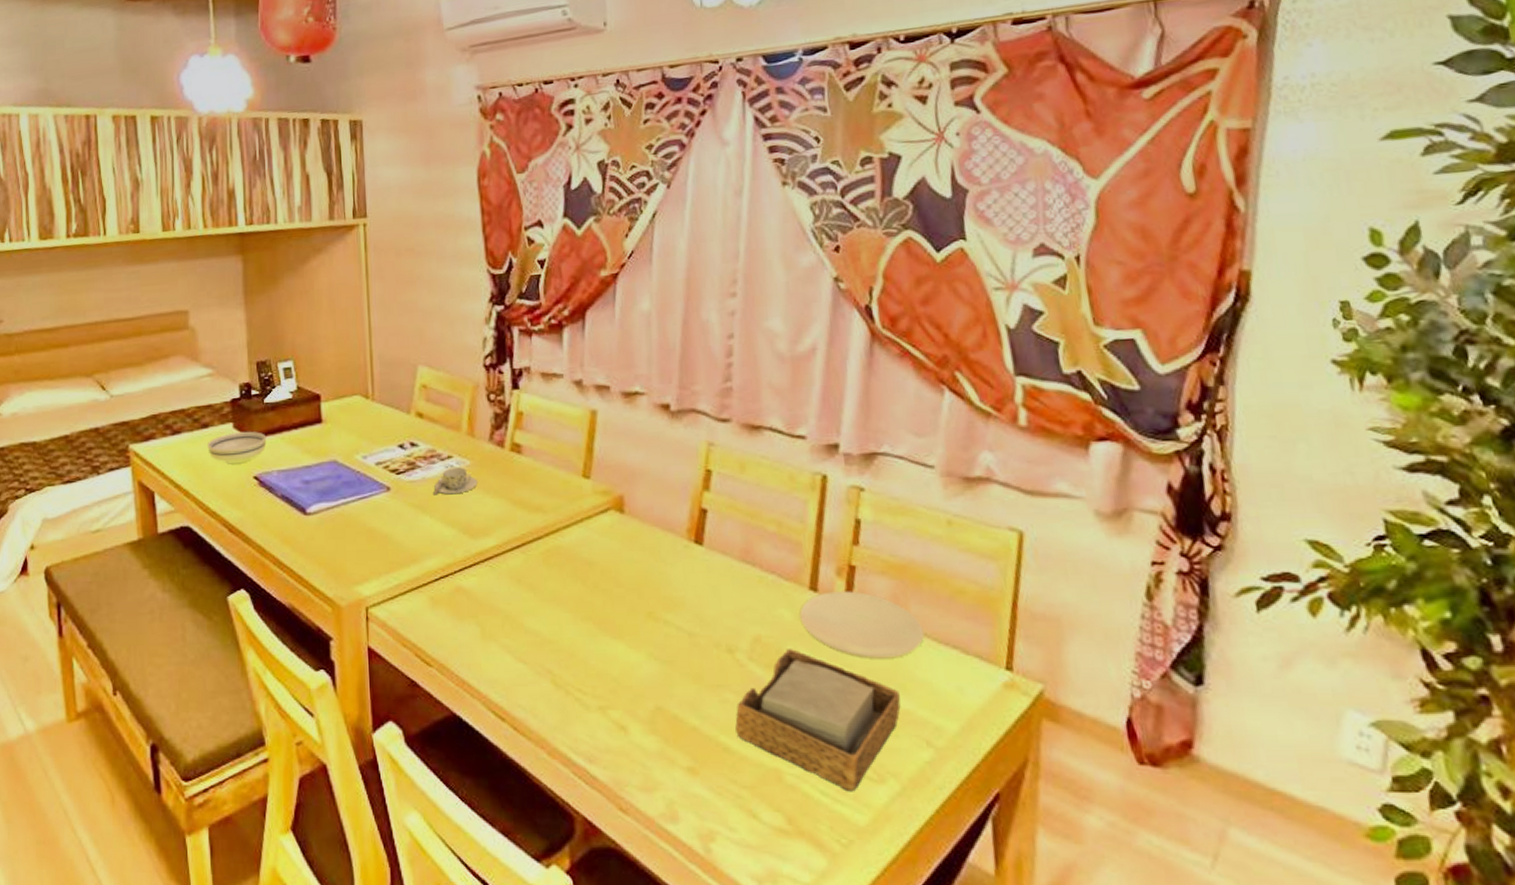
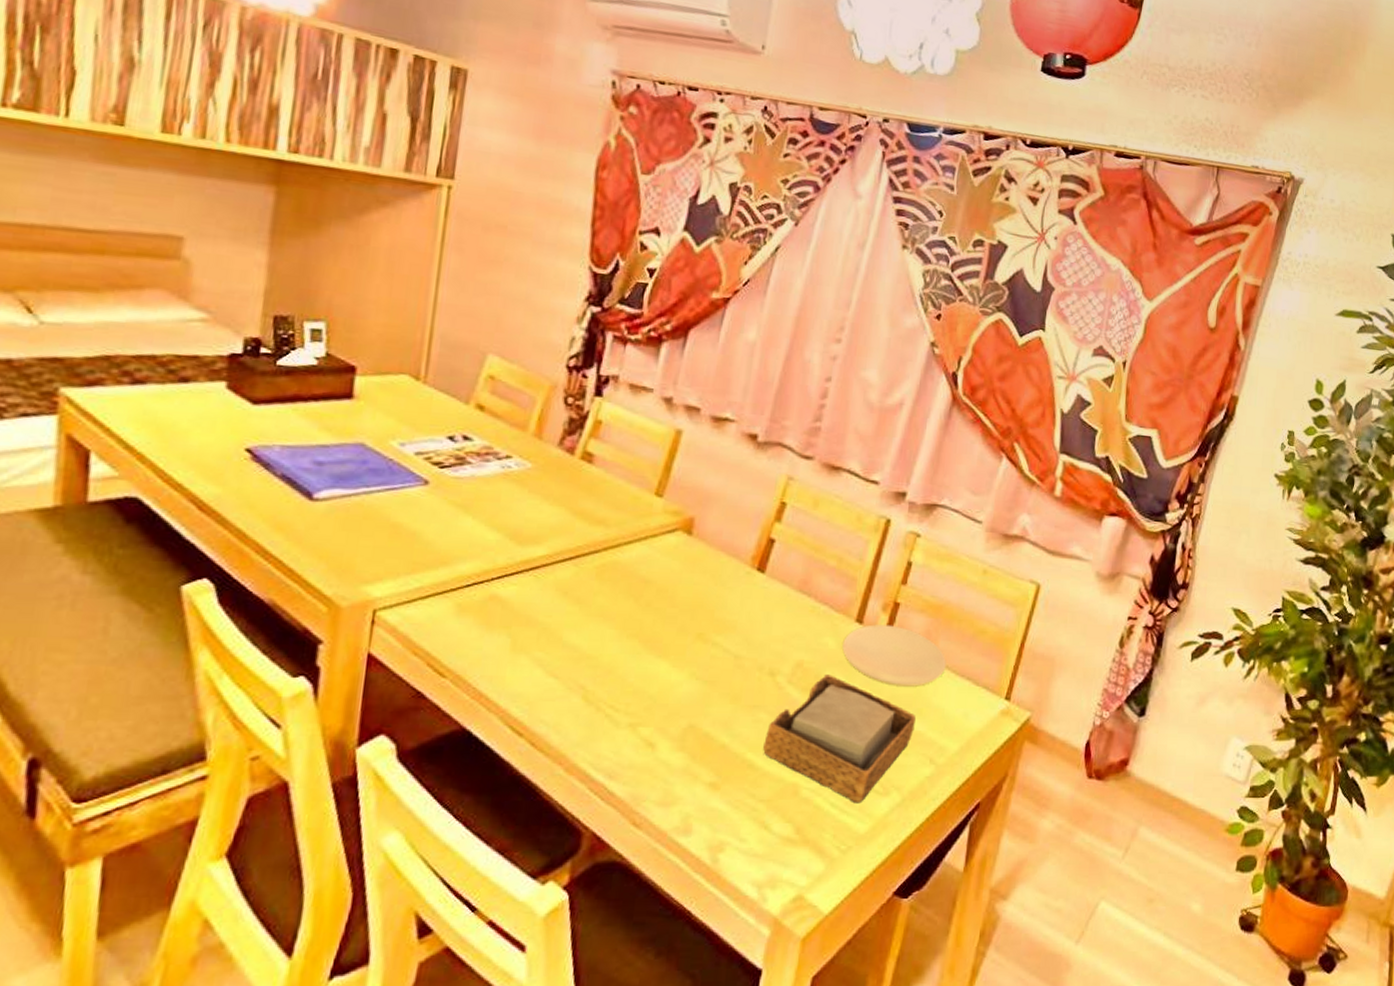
bowl: present [207,431,267,464] -> none [183,393,273,432]
teacup: present [433,467,478,495] -> none [481,468,537,497]

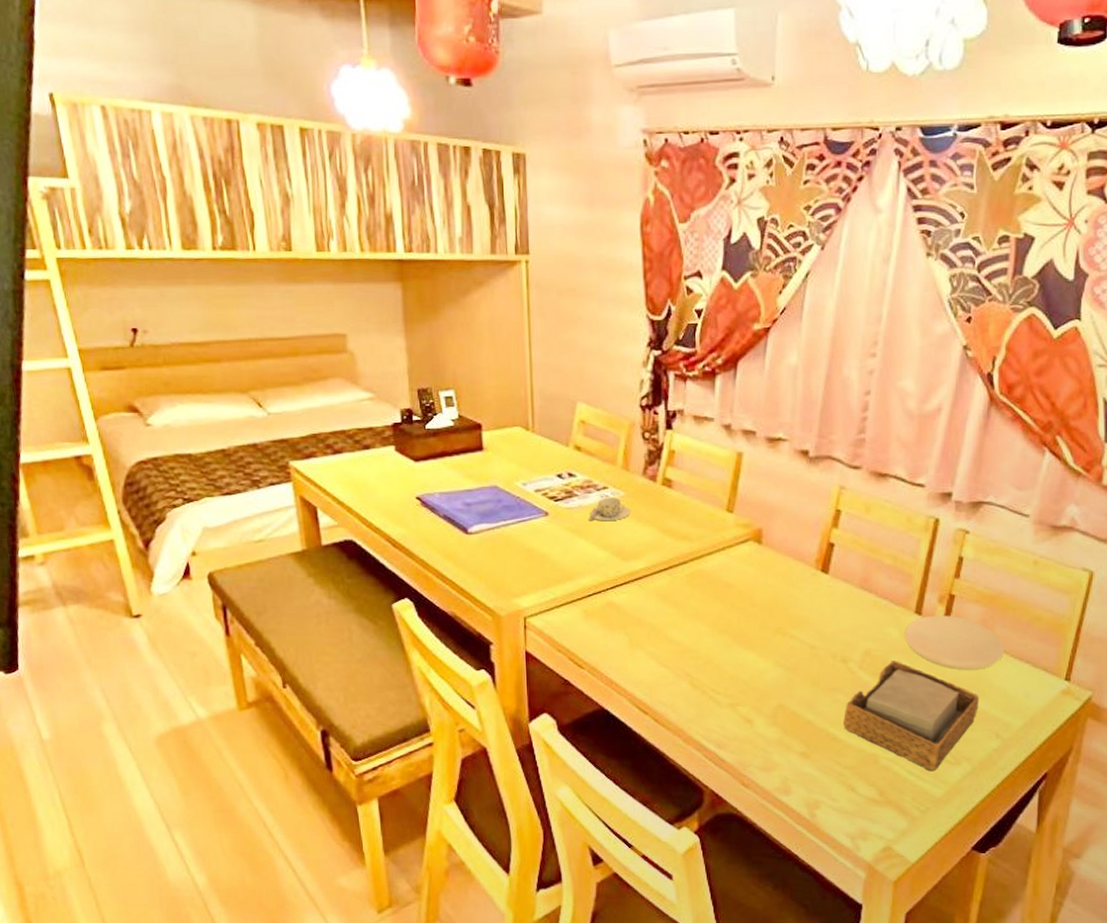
teacup: none [481,468,537,497] -> present [589,497,630,522]

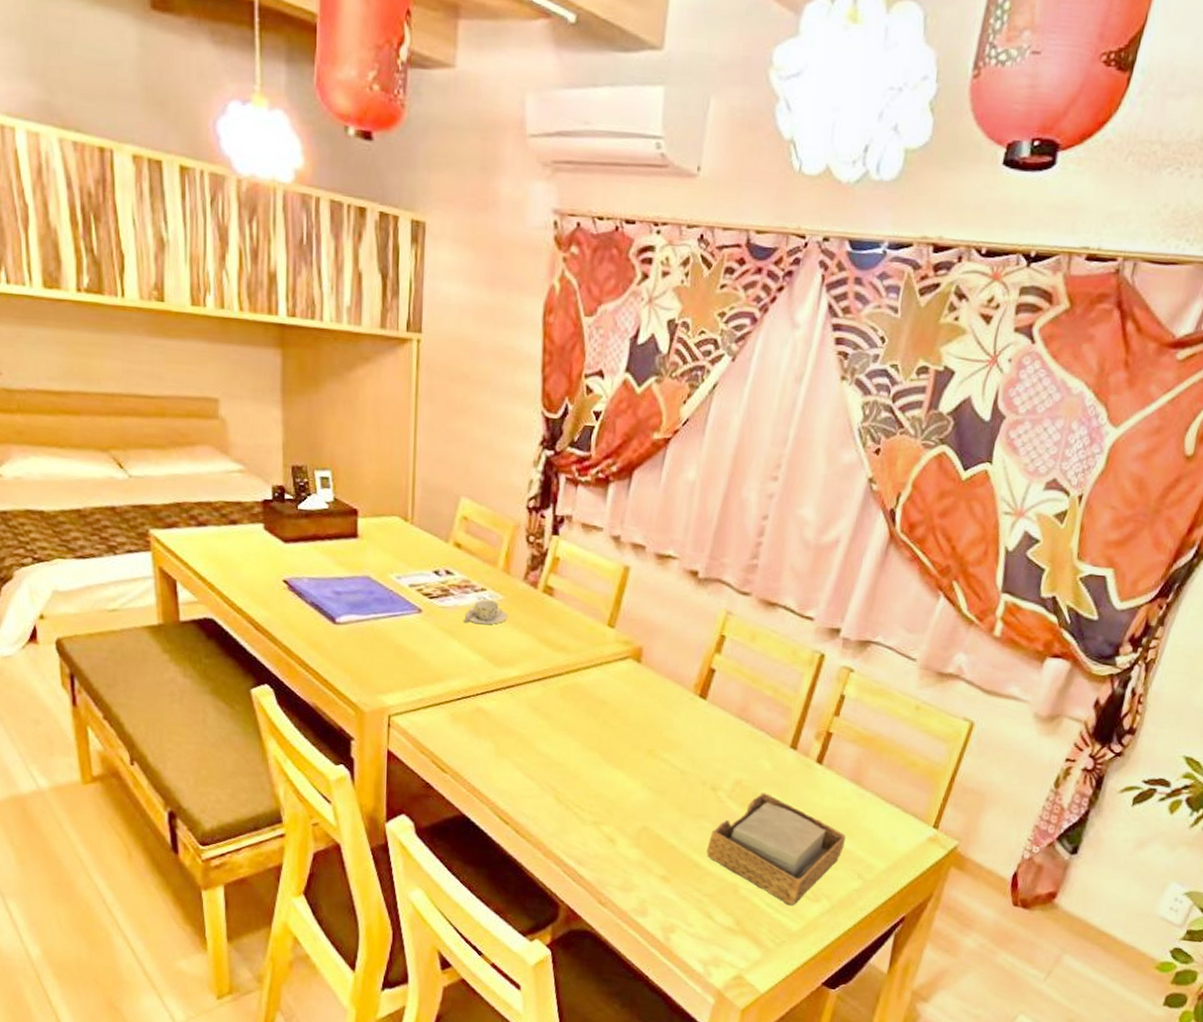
plate: present [905,615,1004,670] -> none [777,751,876,810]

